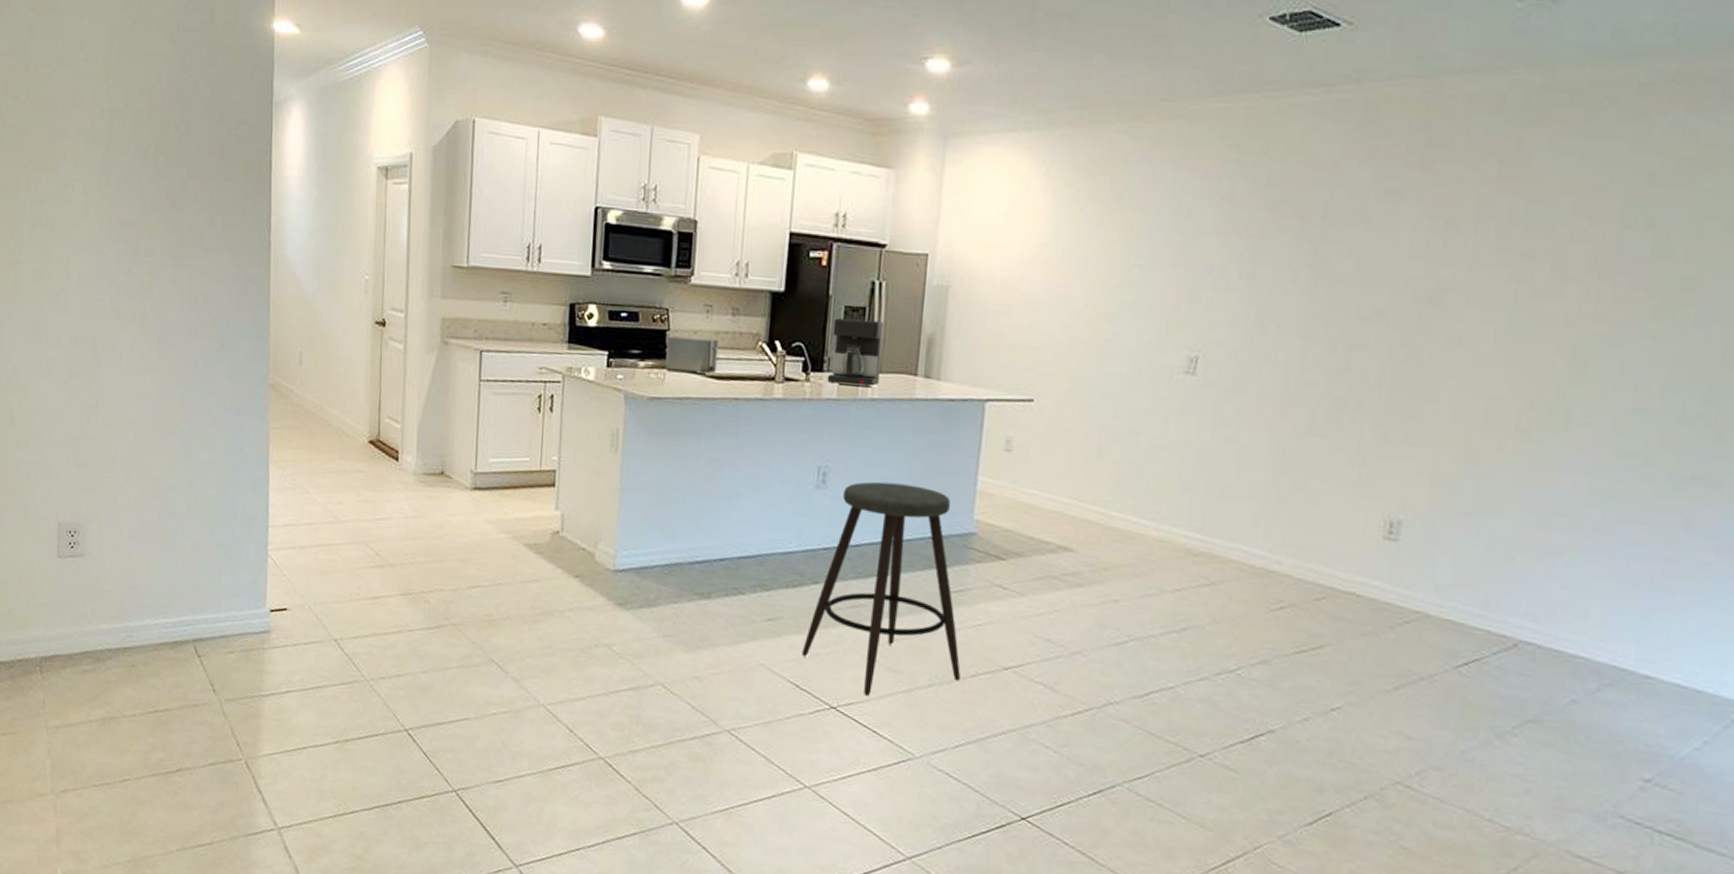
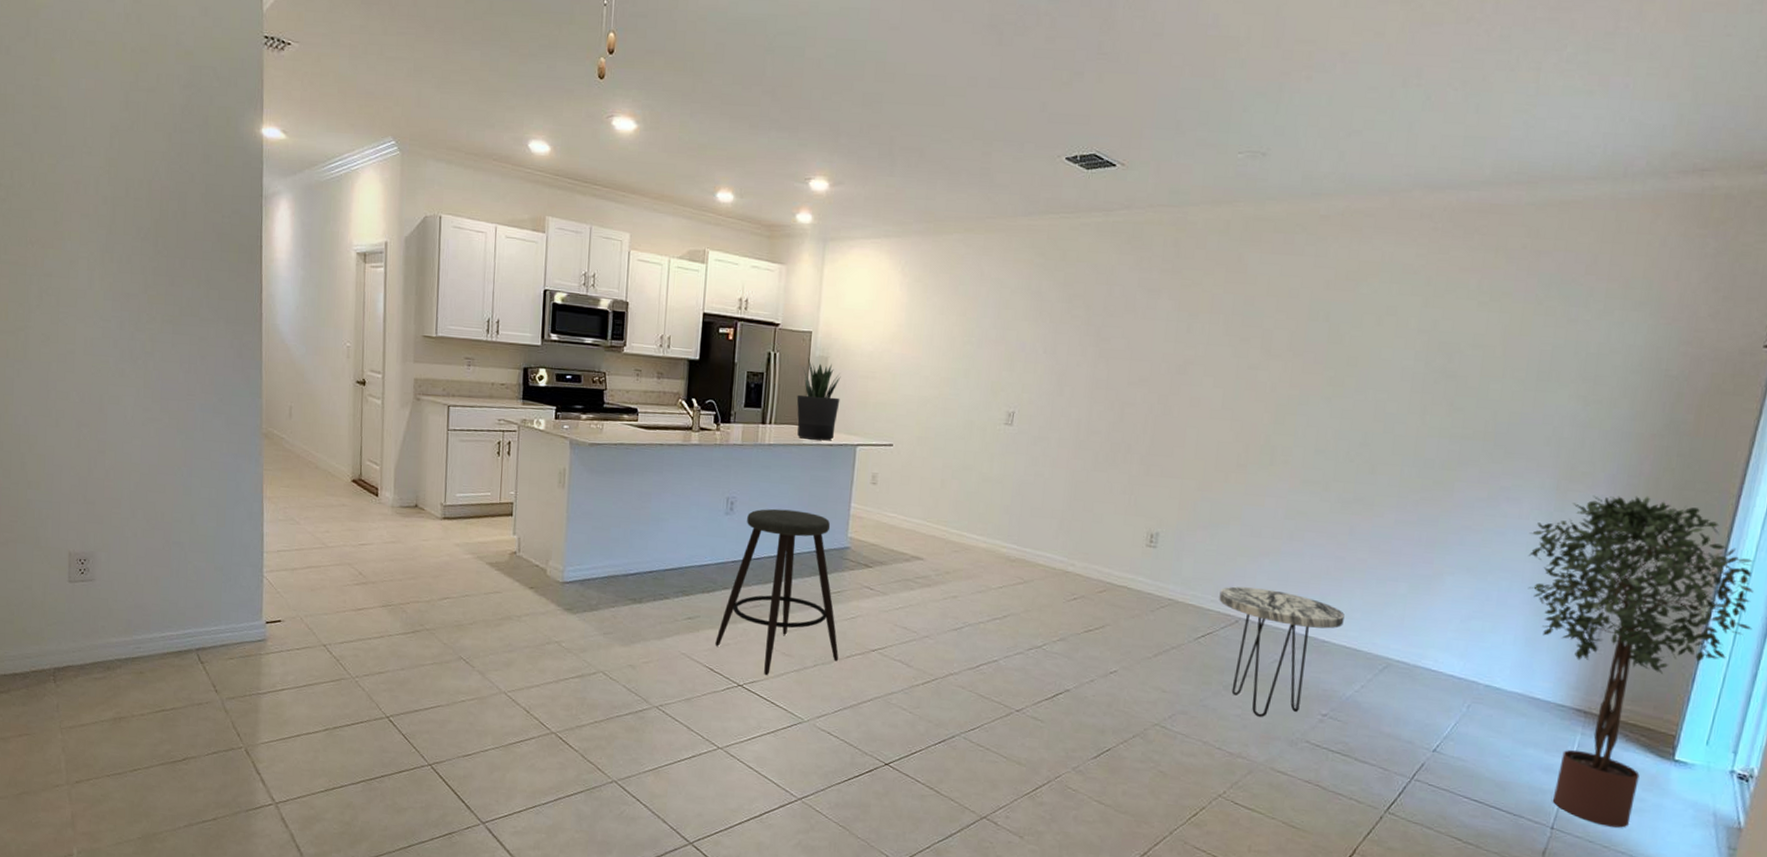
toaster: present [665,336,719,375] -> none [603,394,647,425]
coffee maker: present [827,318,884,388] -> none [733,381,778,435]
planter: none [907,287,966,395] -> present [796,357,841,441]
side table: none [1489,596,1678,780] -> present [1219,586,1345,717]

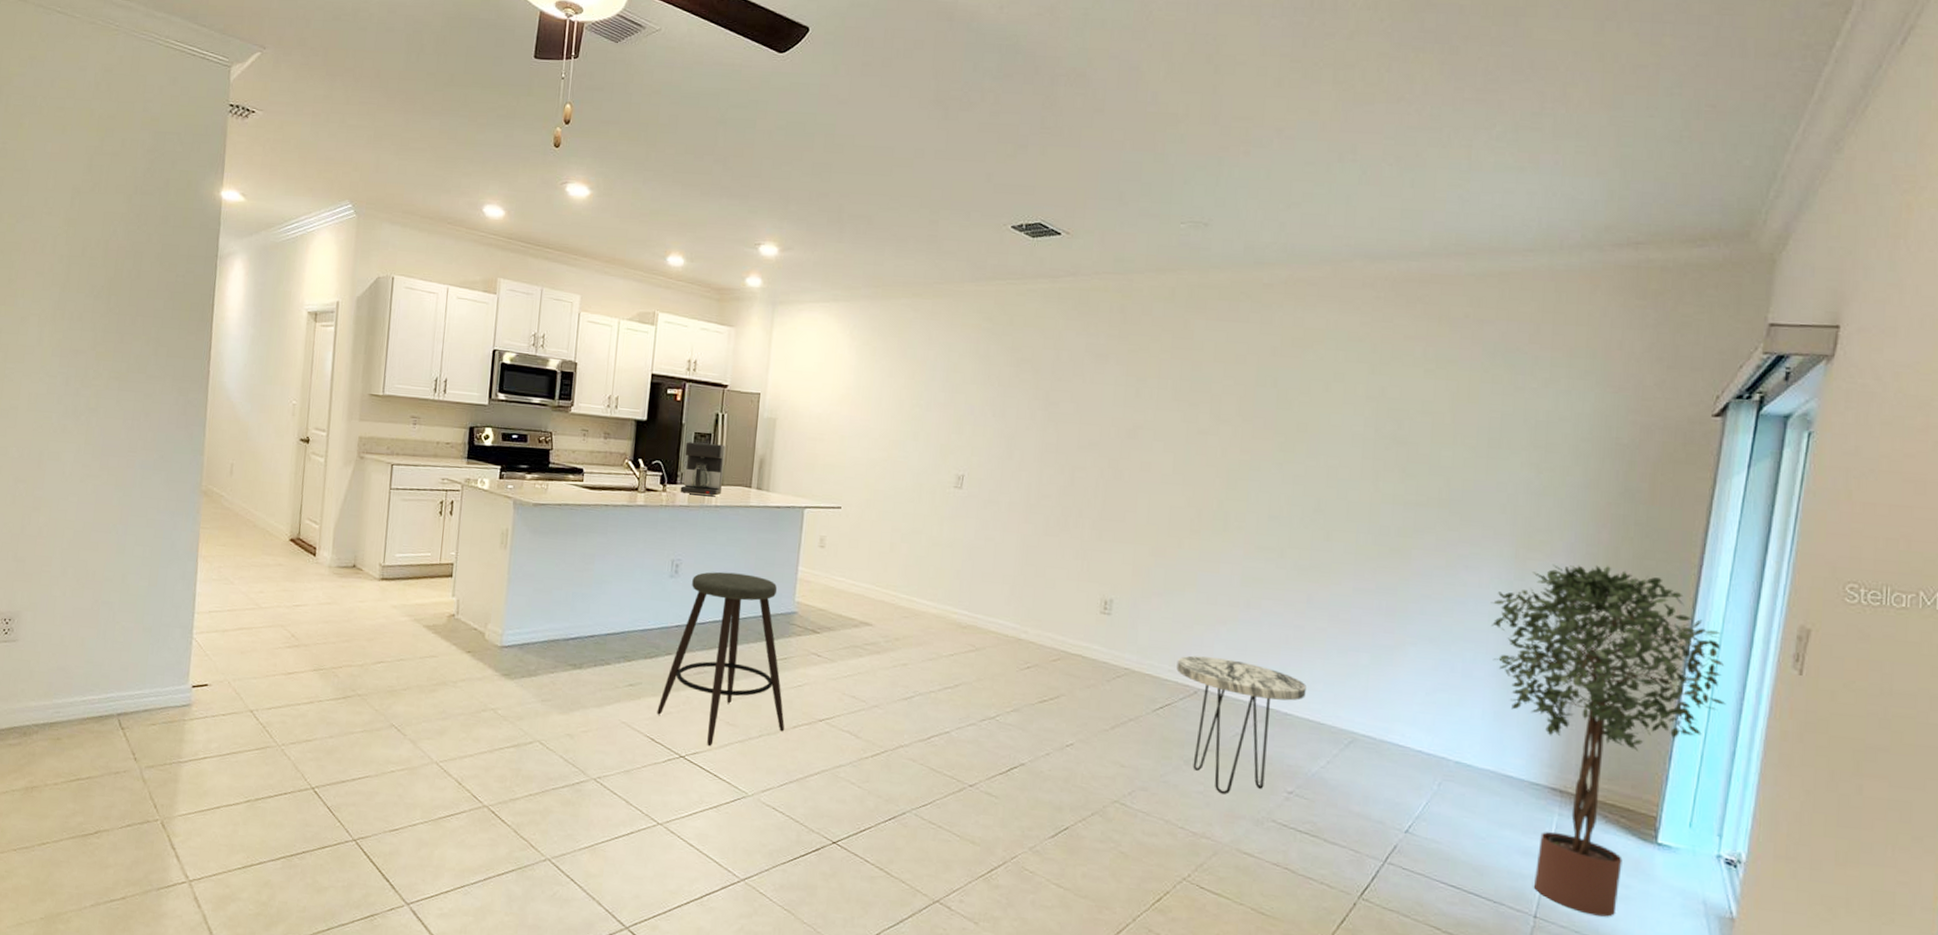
coffee maker: none [733,381,778,435] -> present [680,442,725,497]
planter: present [796,357,841,441] -> none [744,419,789,503]

